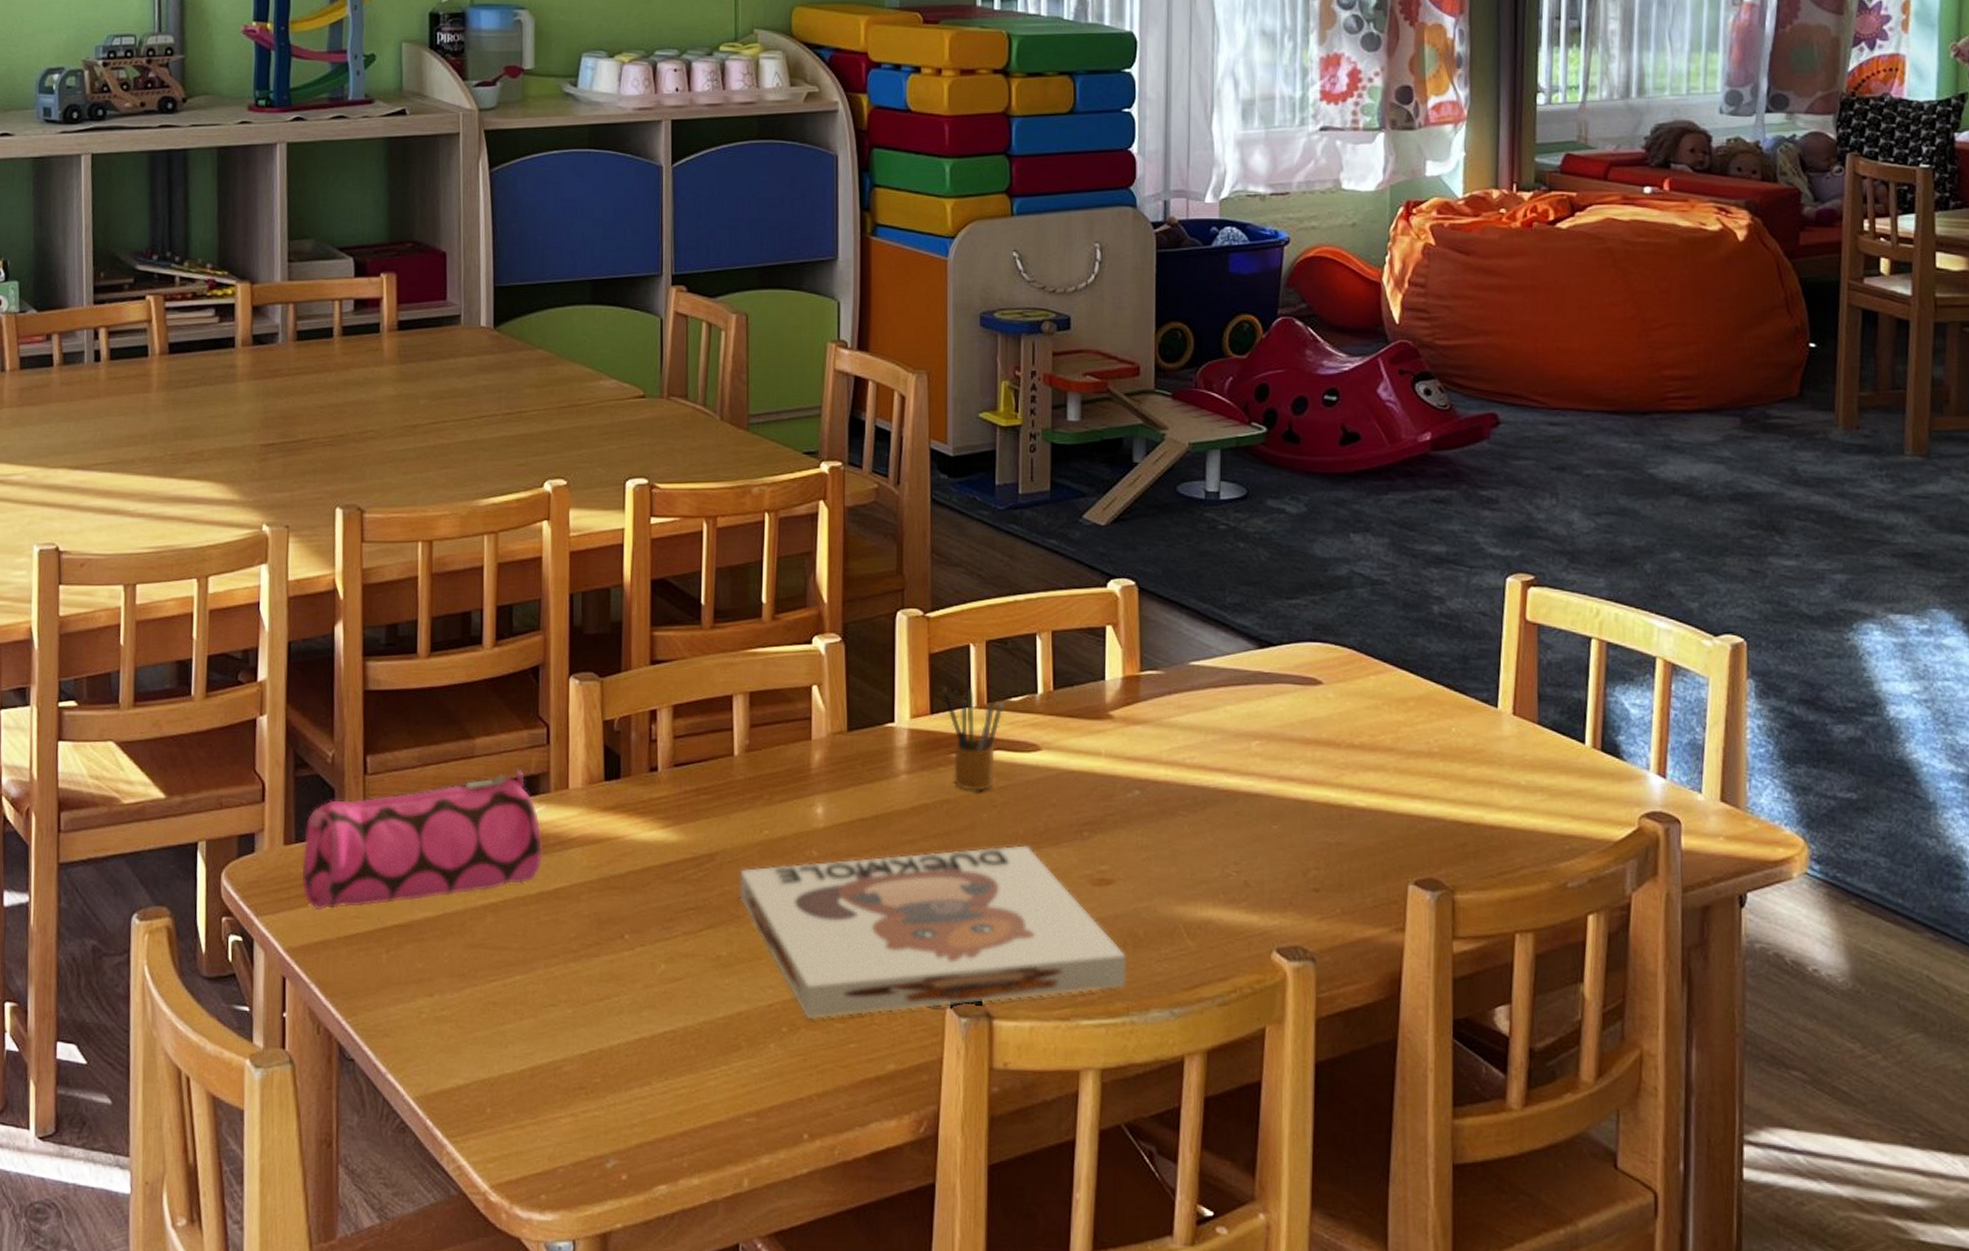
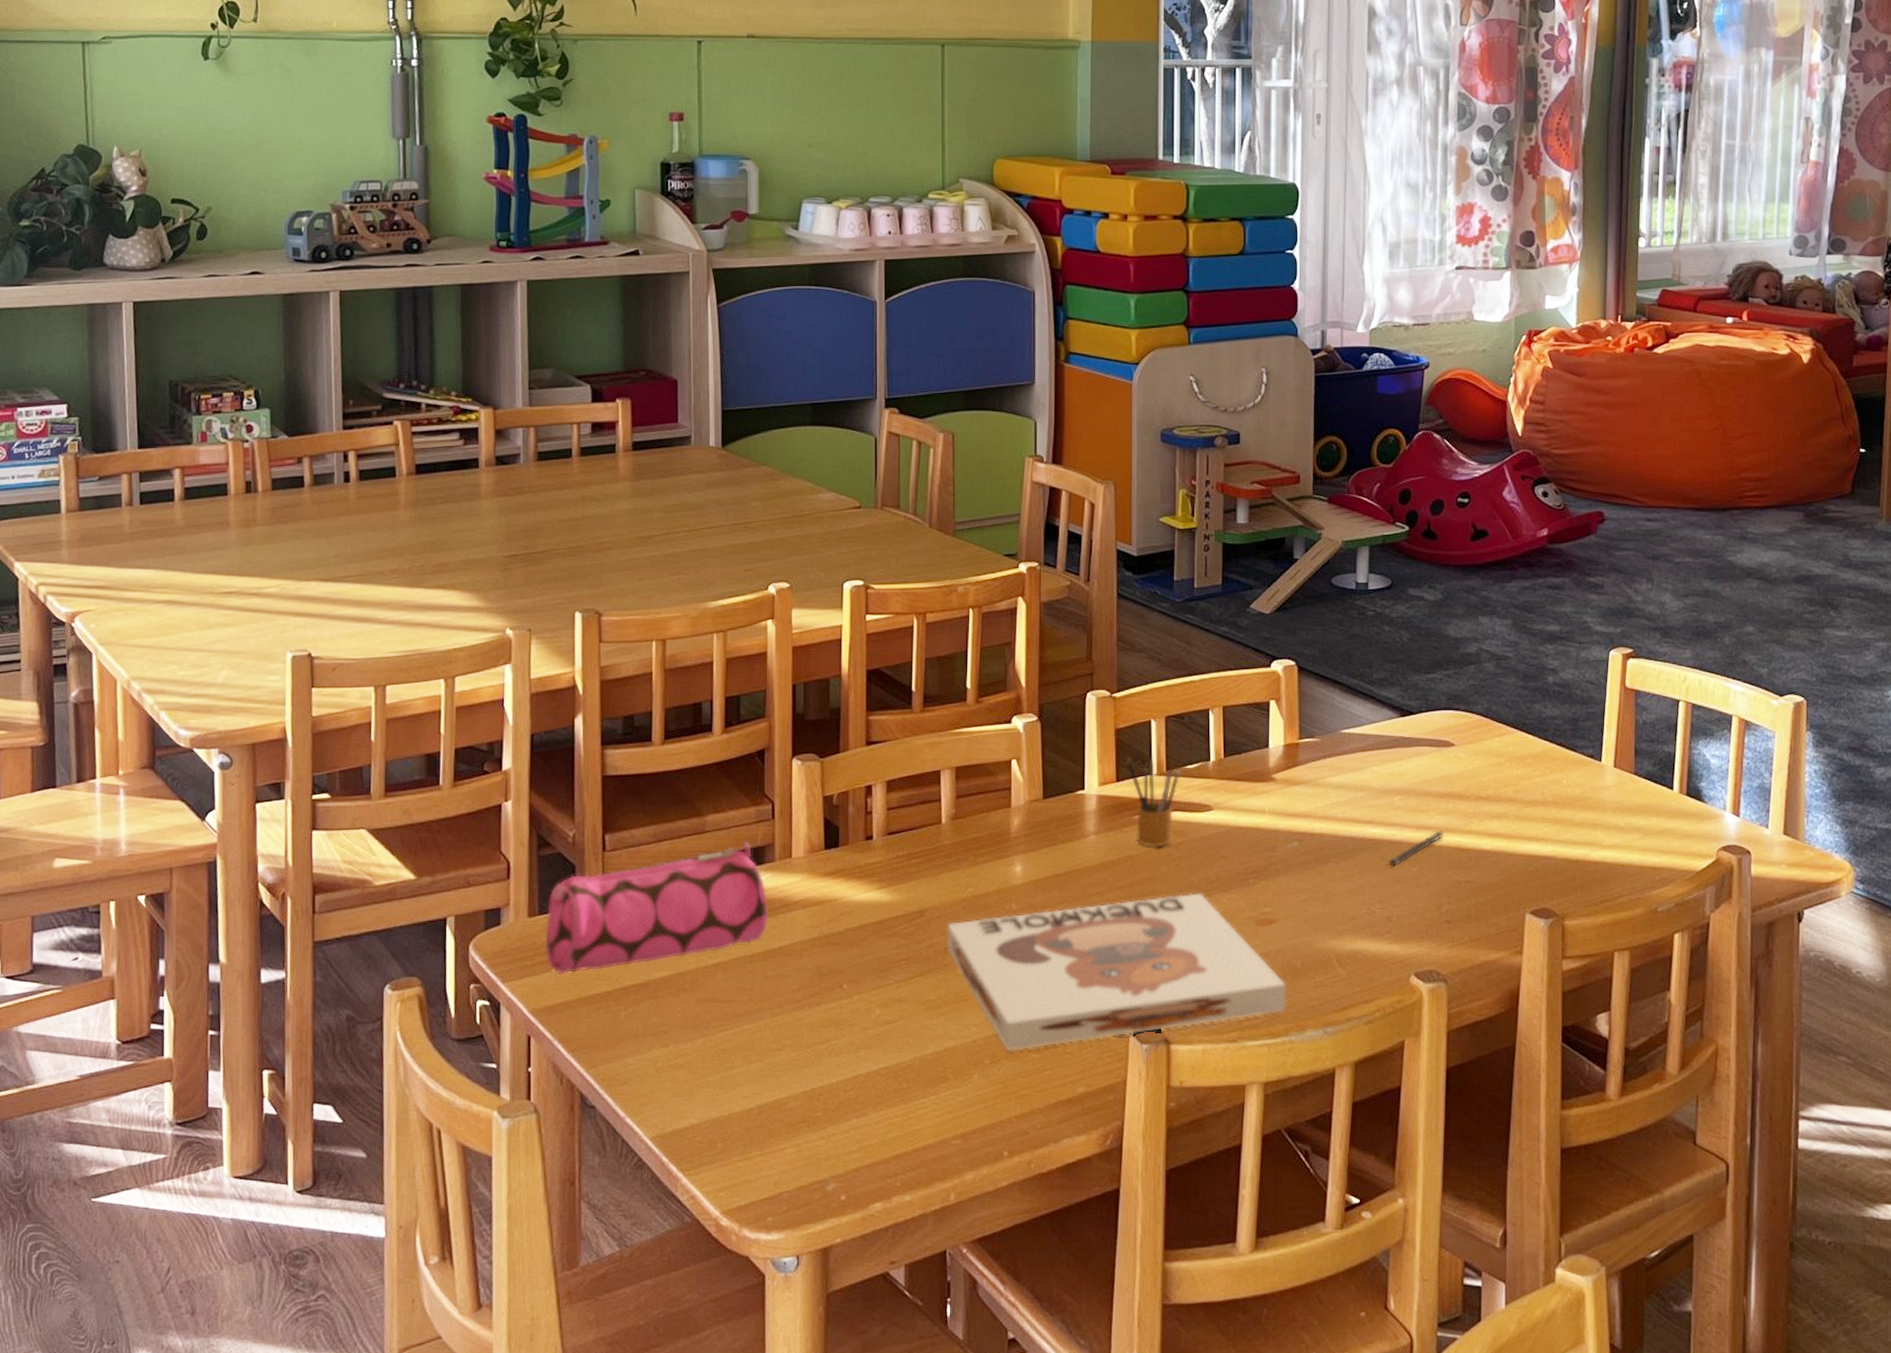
pen: none [1245,782,1310,825] -> present [1388,830,1443,868]

